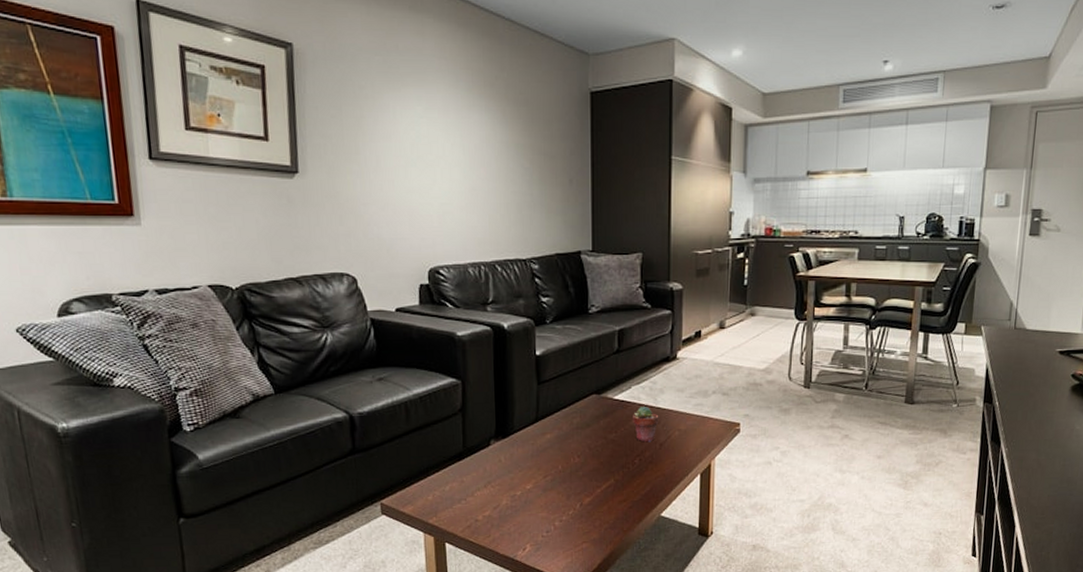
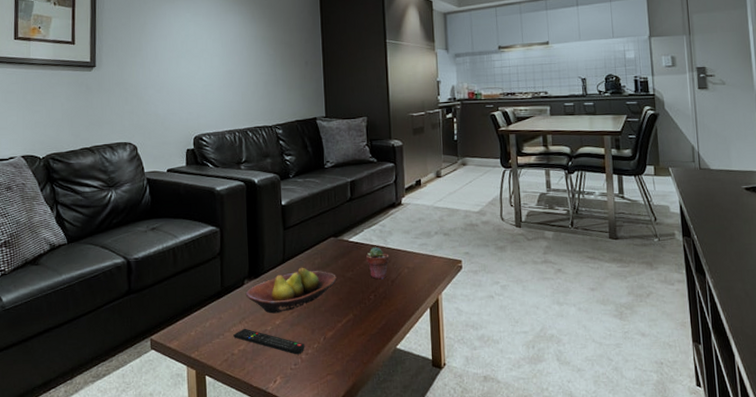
remote control: none [477,492,559,522] -> present [233,328,305,355]
fruit bowl: none [491,427,597,478] -> present [245,267,337,314]

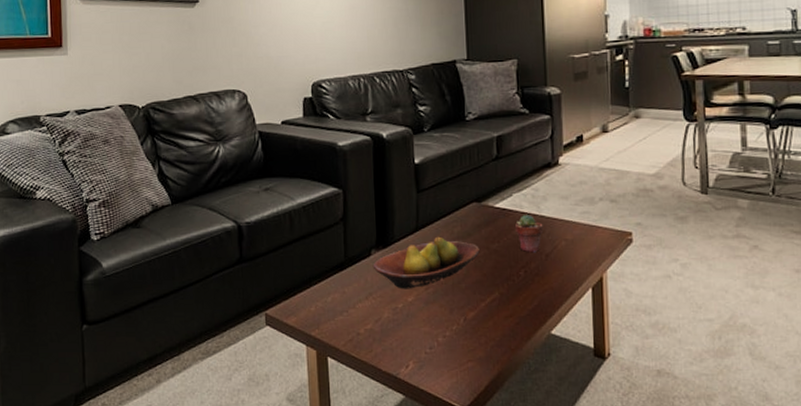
remote control: present [233,328,305,355] -> none [359,305,442,337]

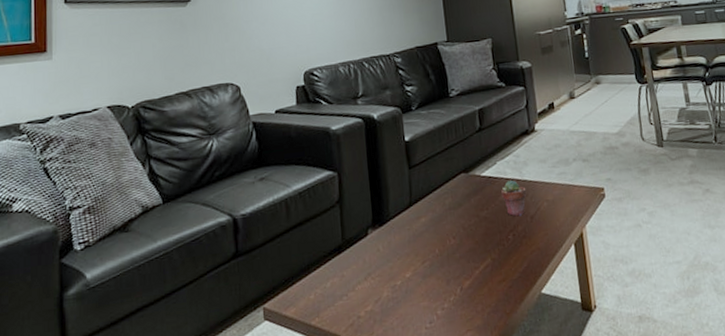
fruit bowl: present [372,236,480,289] -> none [370,209,471,266]

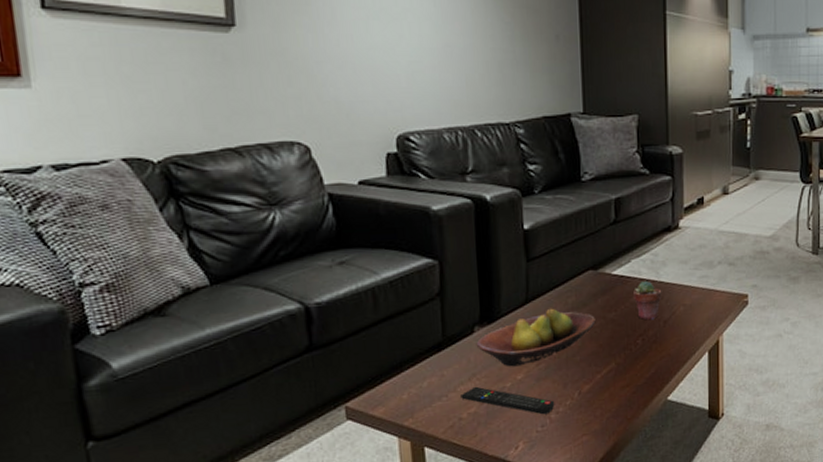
remote control: none [358,285,441,312] -> present [460,386,555,415]
fruit bowl: none [370,209,471,266] -> present [476,308,596,367]

